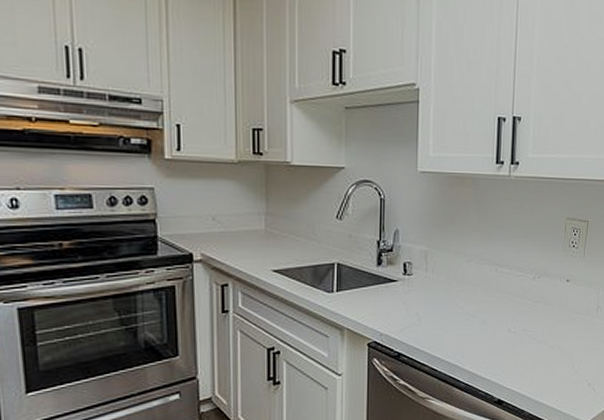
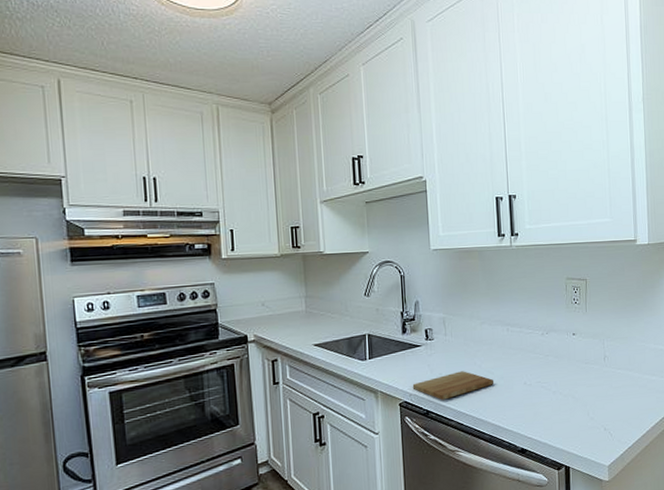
cutting board: none [384,312,475,343] -> present [412,371,493,400]

